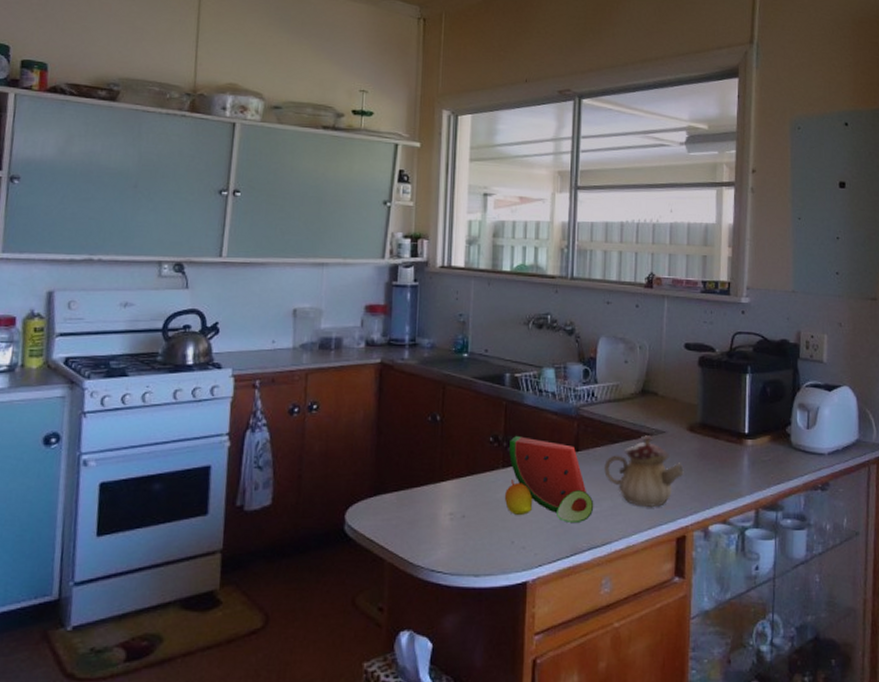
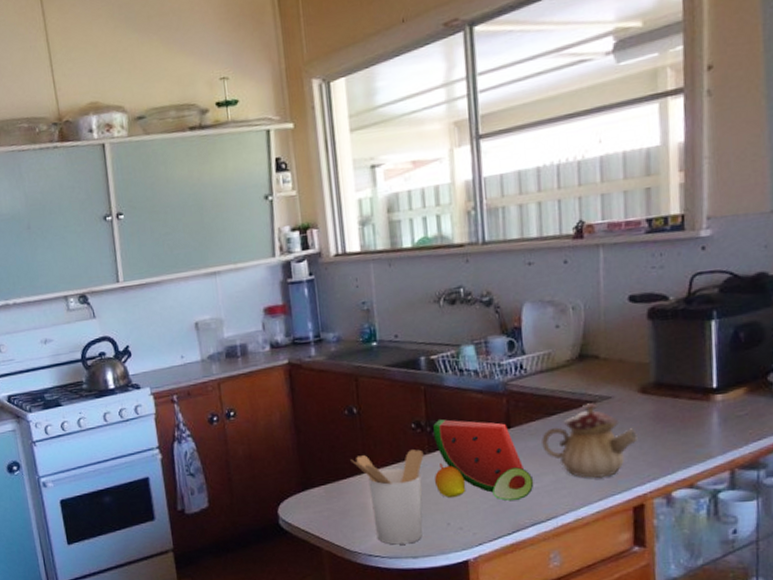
utensil holder: none [427,463,498,561] -> present [350,449,424,545]

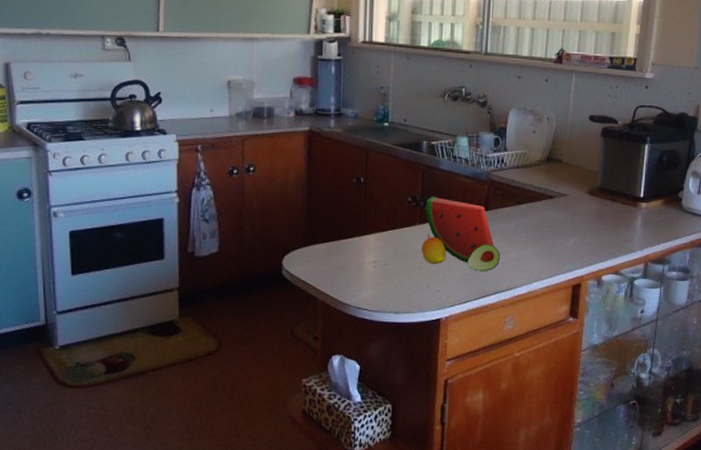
utensil holder: present [350,449,424,545] -> none [353,220,416,301]
teapot: present [542,403,638,479] -> none [511,198,583,260]

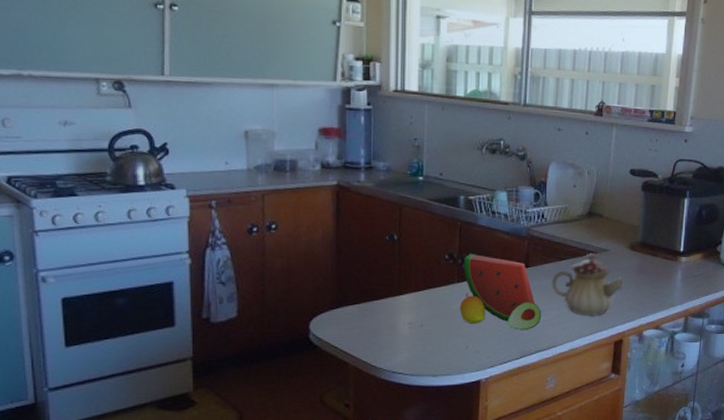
teapot: none [511,198,583,260] -> present [552,253,624,317]

